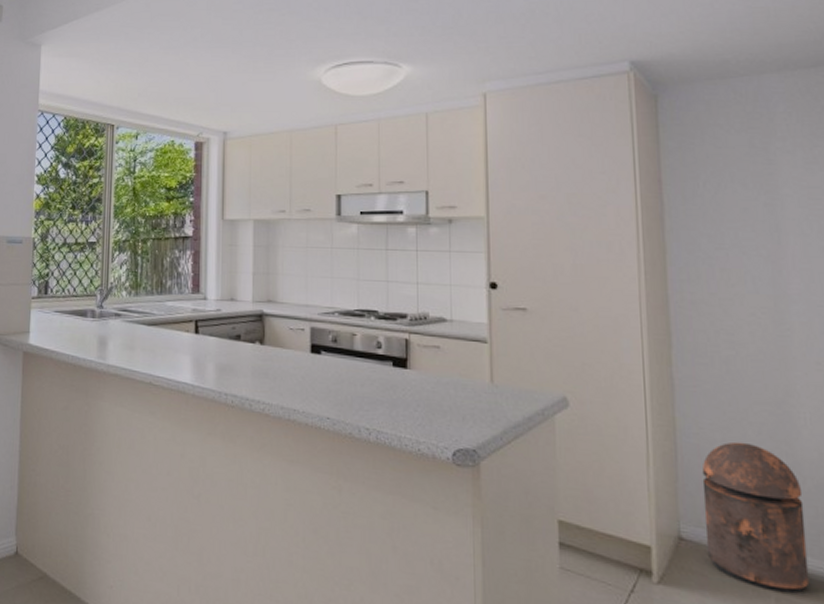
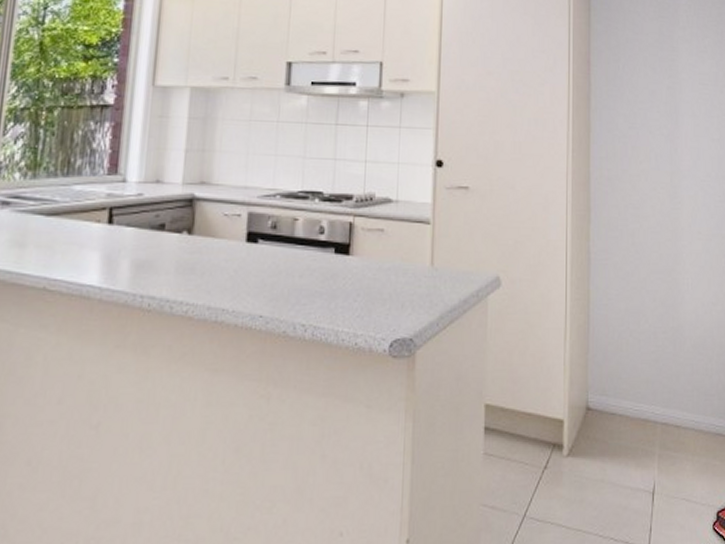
trash can: present [701,441,810,594] -> none [608,310,684,449]

